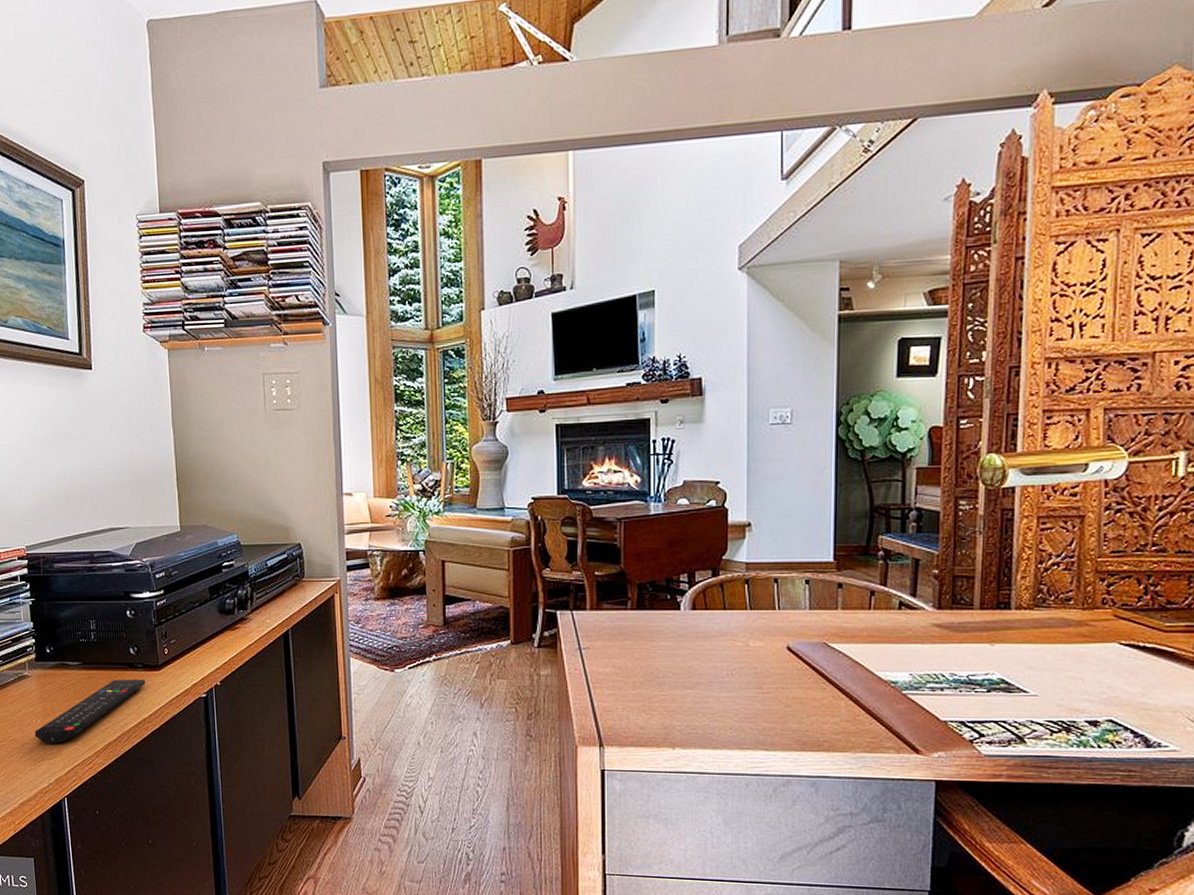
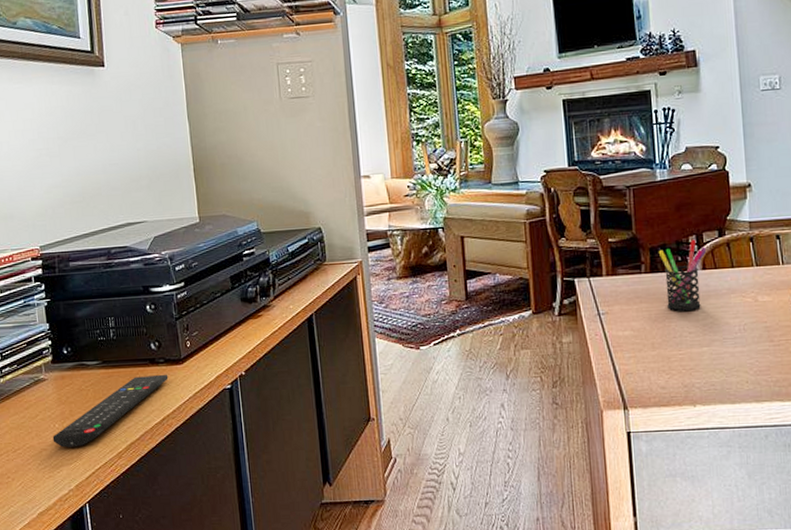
pen holder: none [646,577,698,651] -> present [658,239,707,311]

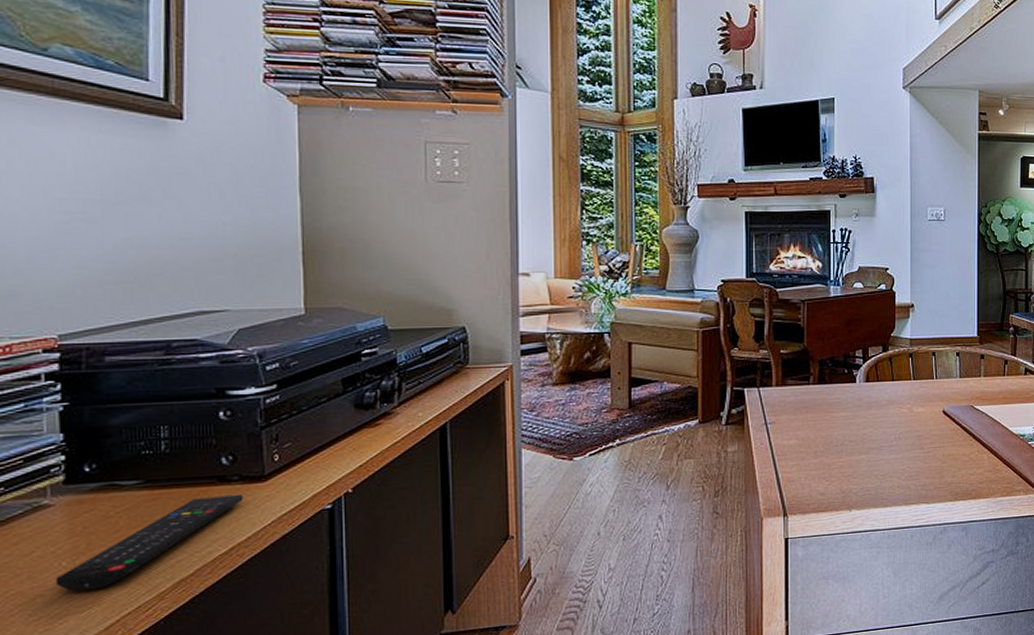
pen holder: present [658,239,707,311] -> none [826,353,871,421]

